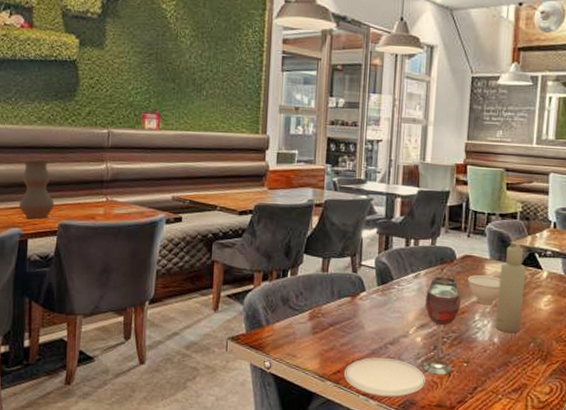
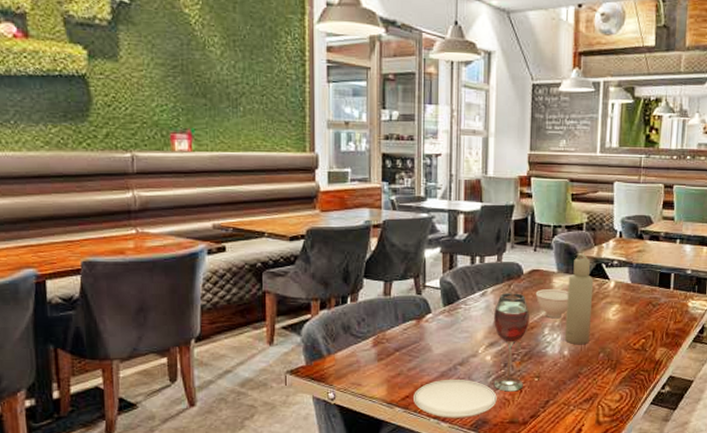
vase: present [18,159,55,220] -> none [28,189,75,258]

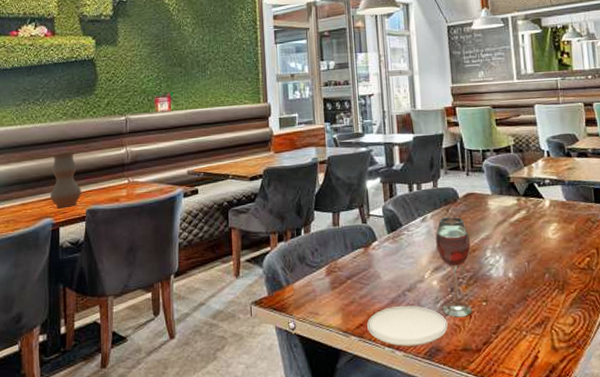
vase: none [28,189,75,258] -> present [49,151,82,209]
bowl: present [535,289,569,319] -> none [473,211,507,241]
bottle: present [564,253,594,345] -> none [503,175,533,267]

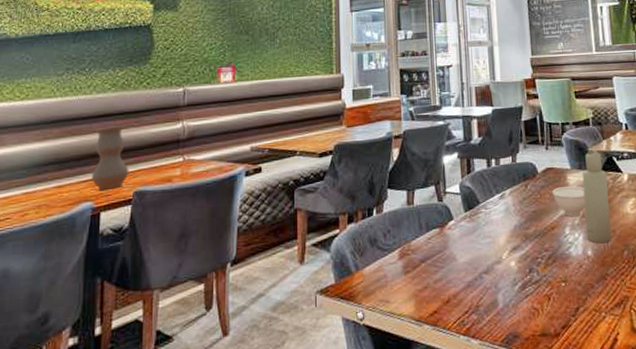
plate: present [367,305,448,347] -> none [442,289,526,334]
wineglass: present [435,217,472,318] -> none [513,193,551,300]
bowl: none [473,211,507,241] -> present [552,186,586,217]
bottle: none [503,175,533,267] -> present [582,148,612,244]

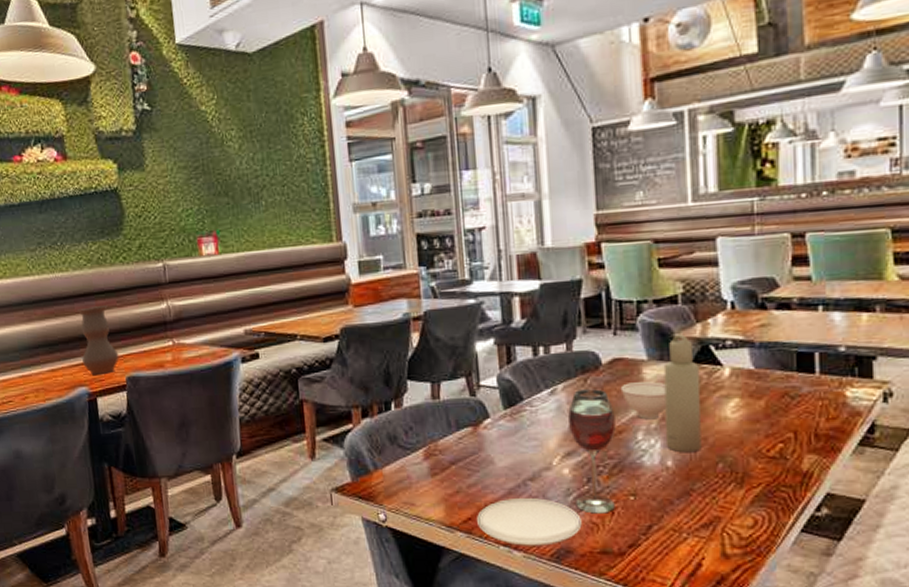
plate: none [442,289,526,334] -> present [477,497,582,546]
wineglass: none [513,193,551,300] -> present [567,389,616,514]

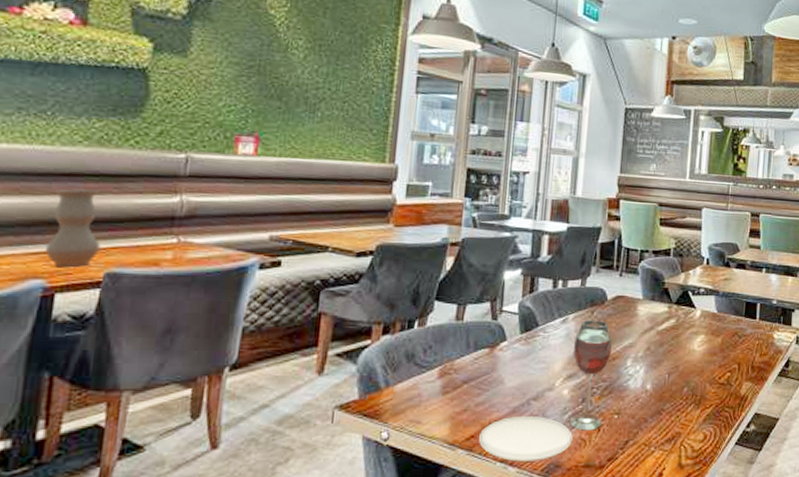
bowl: present [620,381,667,420] -> none [619,317,654,349]
bottle: present [663,334,702,453] -> none [647,280,680,378]

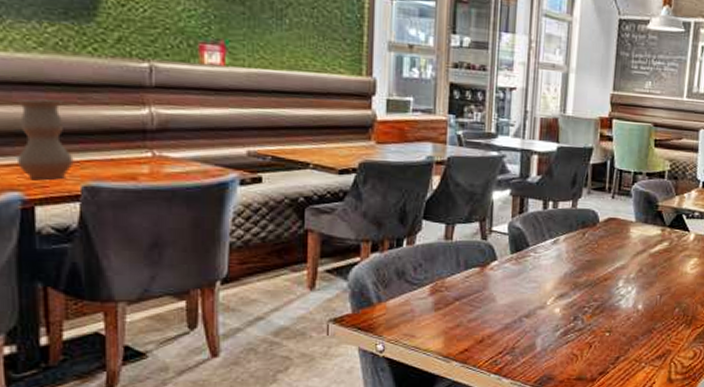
plate: present [479,415,573,462] -> none [473,332,565,374]
wineglass: present [569,320,612,431] -> none [561,242,604,347]

